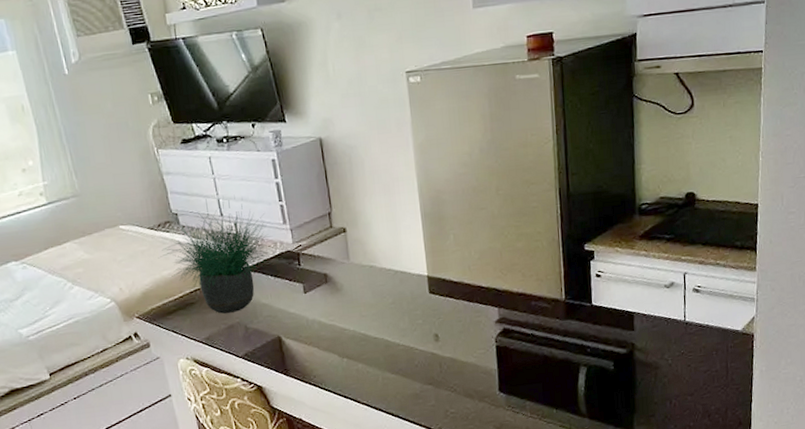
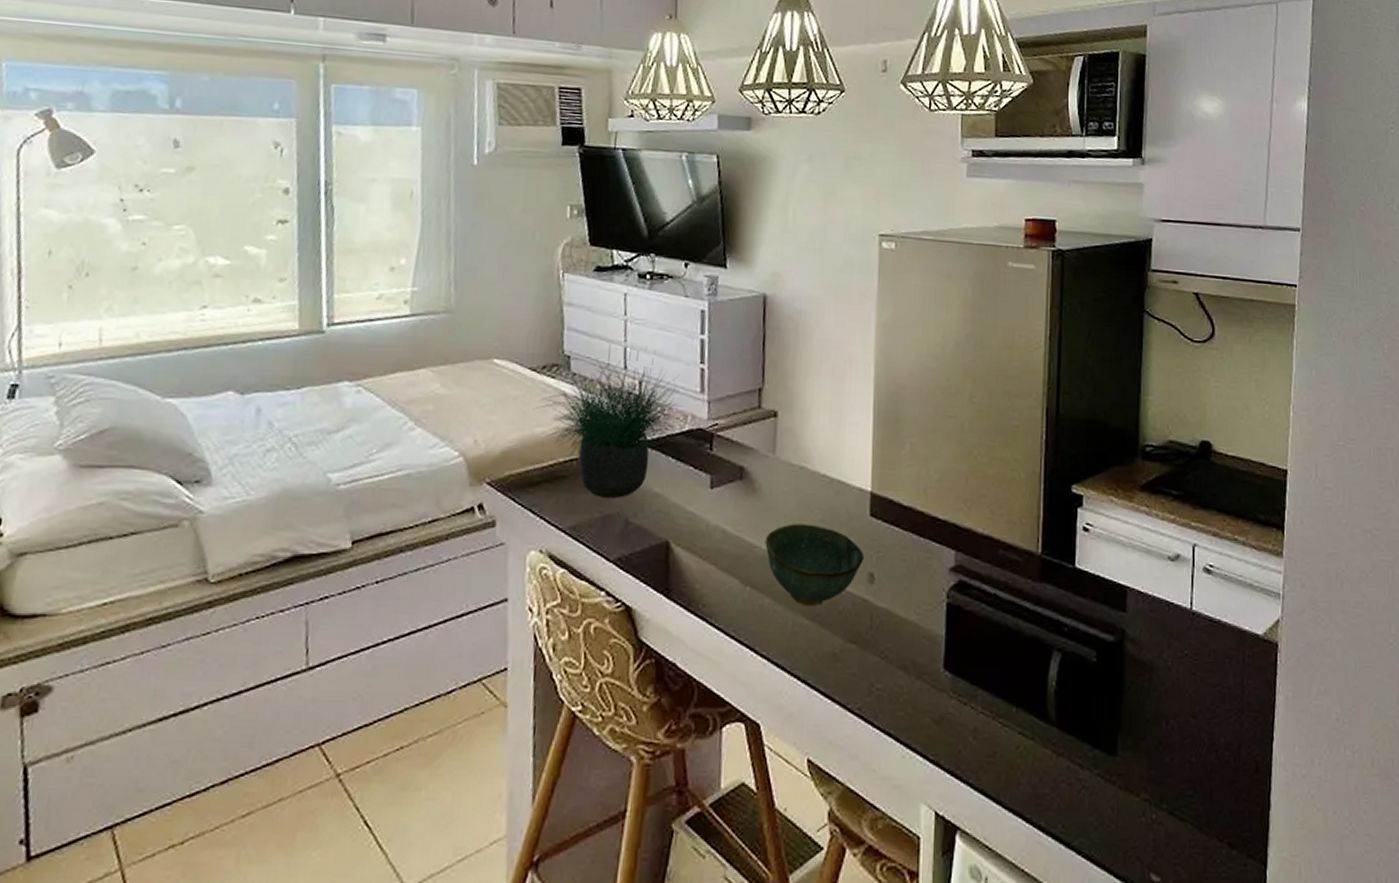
bowl: none [352,306,429,365] -> present [765,523,864,607]

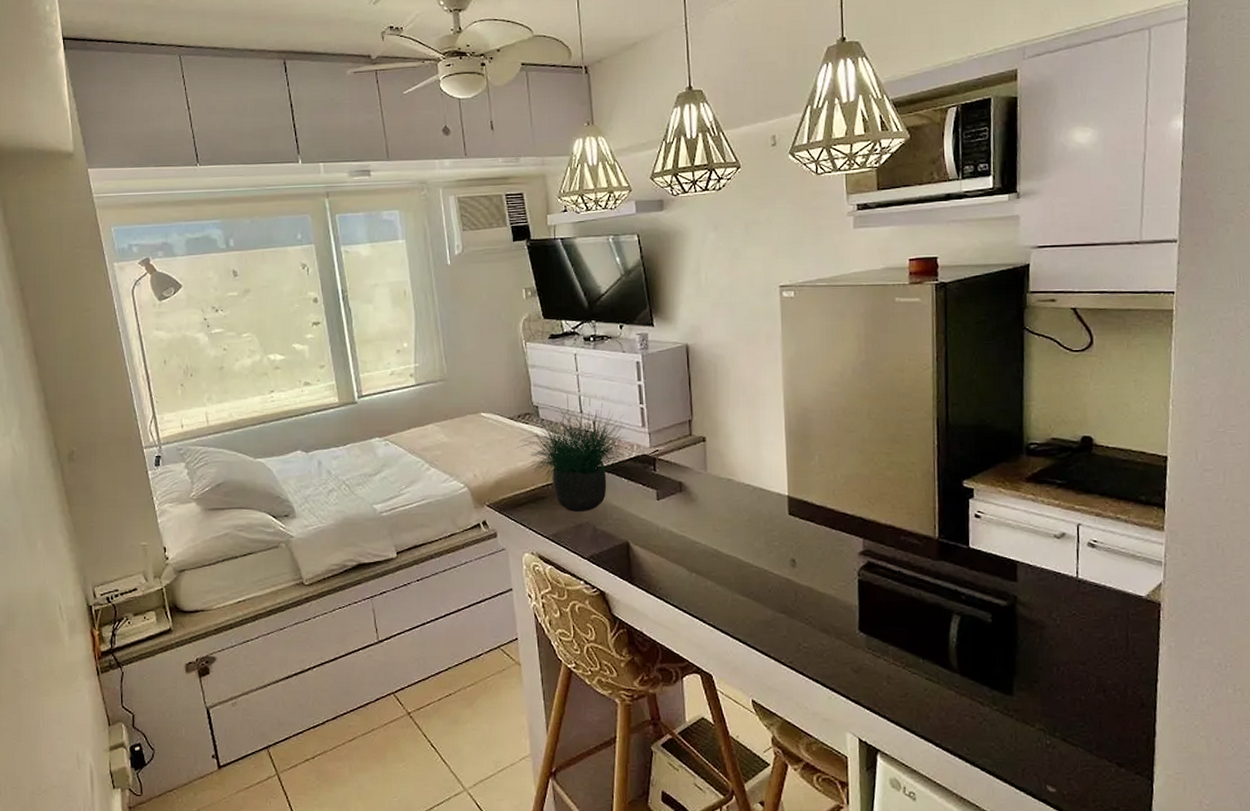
bowl: present [765,523,864,607] -> none [704,524,786,587]

